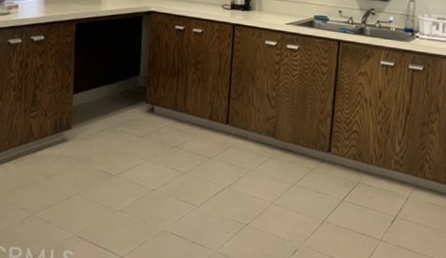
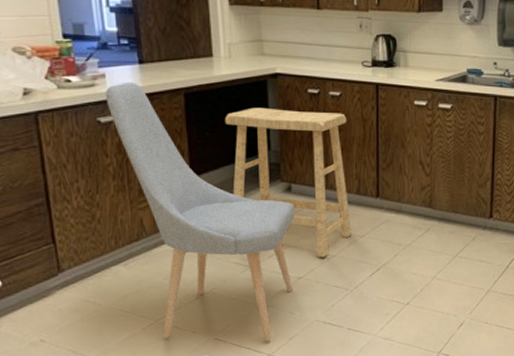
chair: none [16,12,156,244] -> present [105,81,295,341]
stool: none [105,38,206,174] -> present [225,107,351,258]

